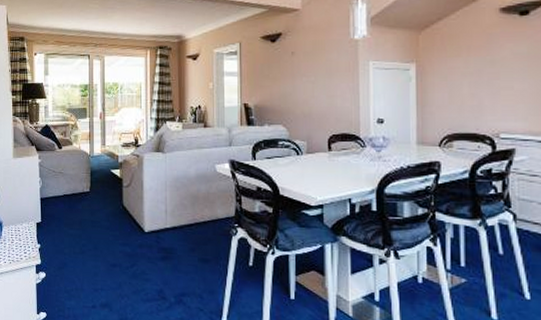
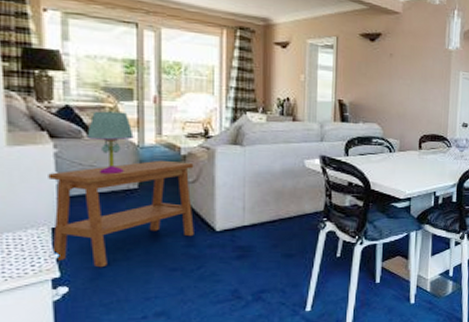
side table: none [35,167,128,259] -> present [48,160,194,268]
table lamp: none [58,128,87,180] -> present [87,111,134,175]

